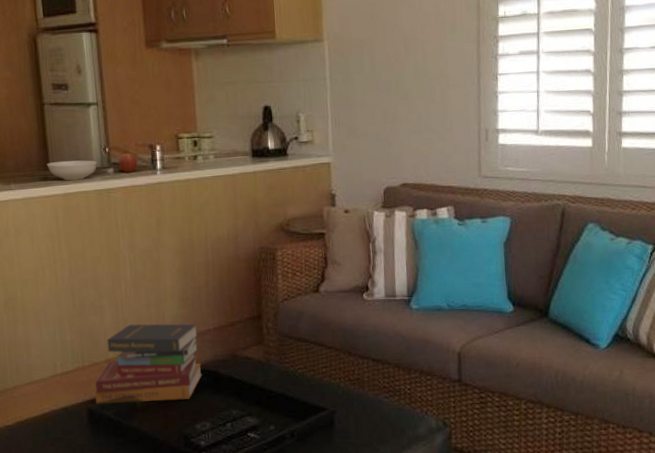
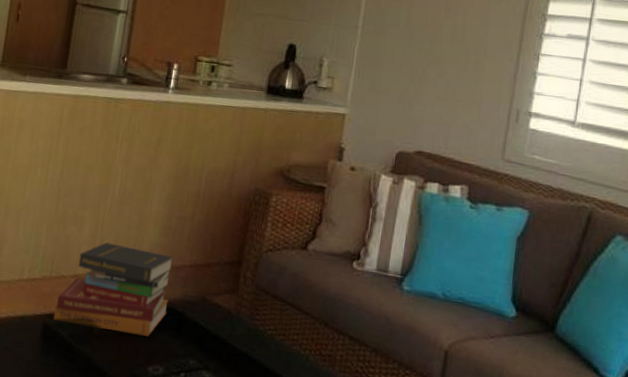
bowl: present [46,160,98,181] -> none [64,61,114,85]
fruit: present [118,152,138,172] -> none [133,65,153,86]

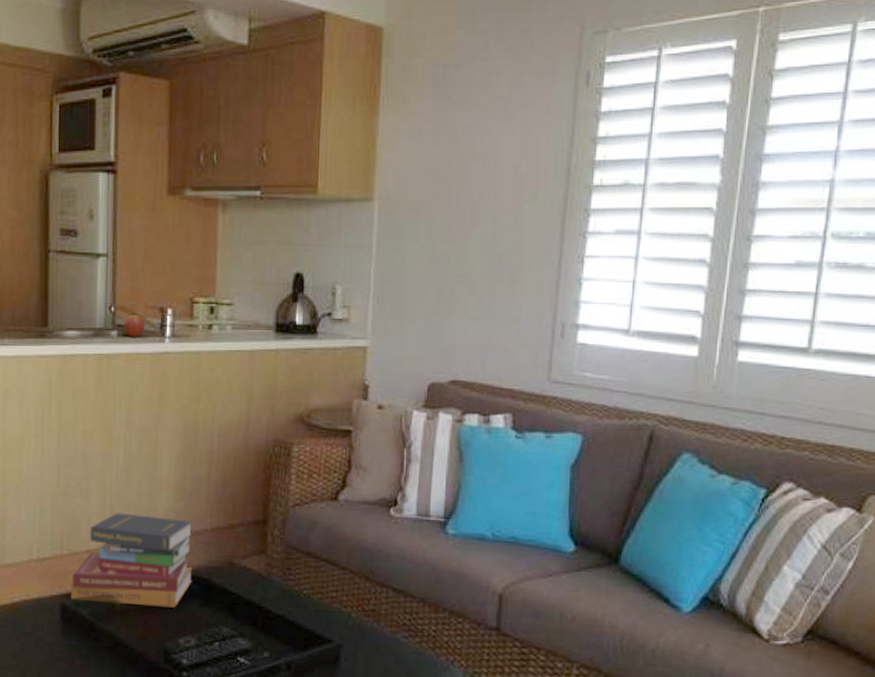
fruit: none [133,65,153,86] -> present [124,313,145,337]

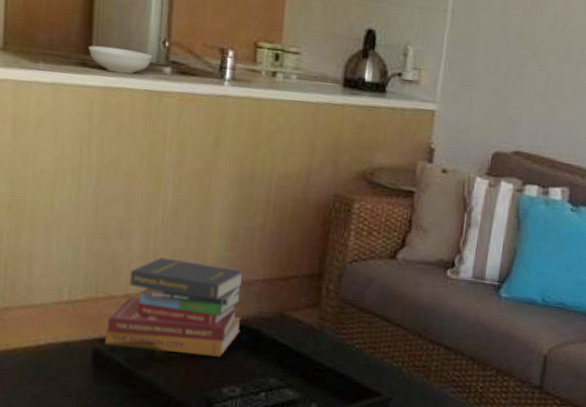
bowl: none [45,317,101,341] -> present [88,45,153,74]
fruit: present [124,313,145,337] -> none [178,51,203,77]

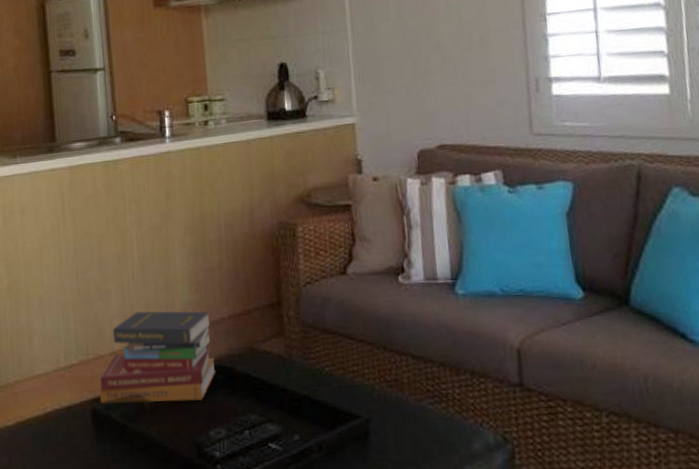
bowl: present [88,45,153,74] -> none [53,129,104,153]

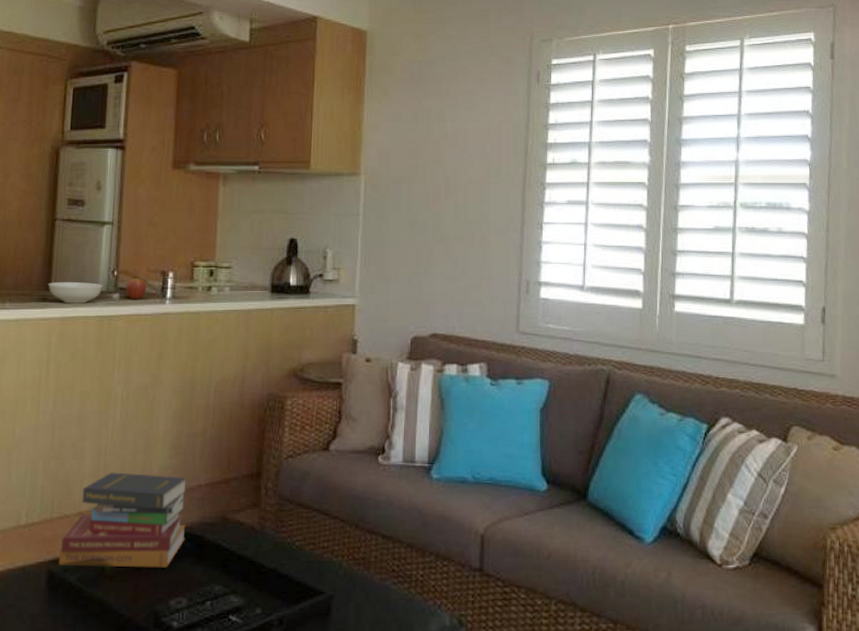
bowl: none [53,129,104,153] -> present [48,281,103,304]
fruit: none [125,119,146,142] -> present [126,277,147,299]

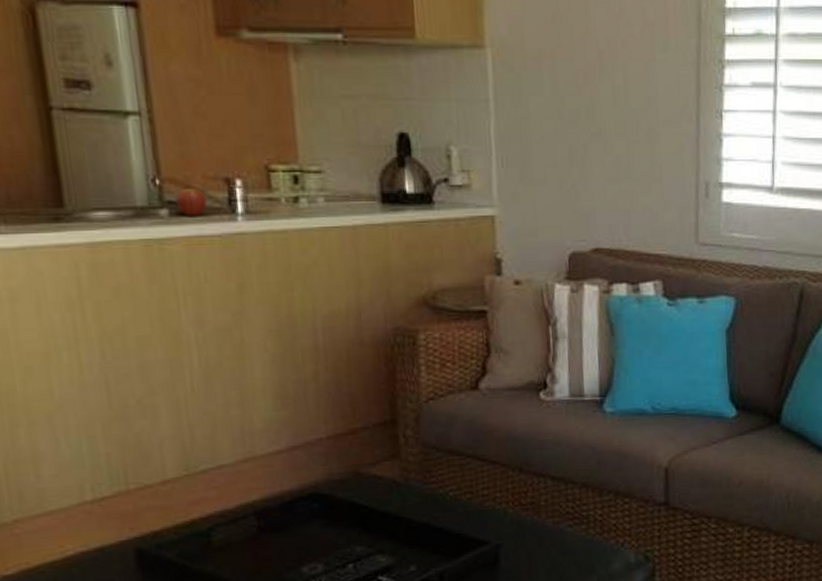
bowl: present [48,281,103,304] -> none [58,194,143,224]
books: present [58,472,187,568] -> none [145,430,311,542]

